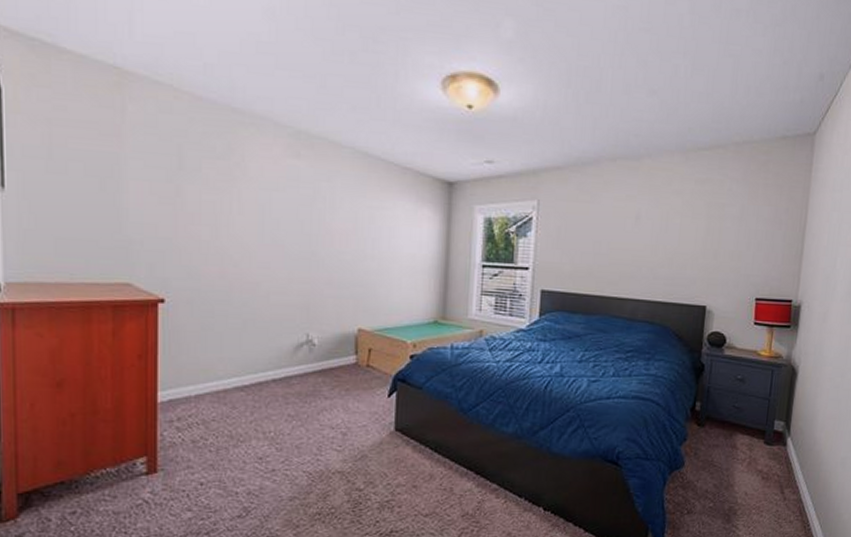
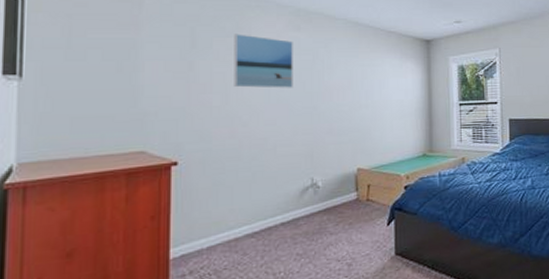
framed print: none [224,156,292,227] -> present [234,34,293,89]

